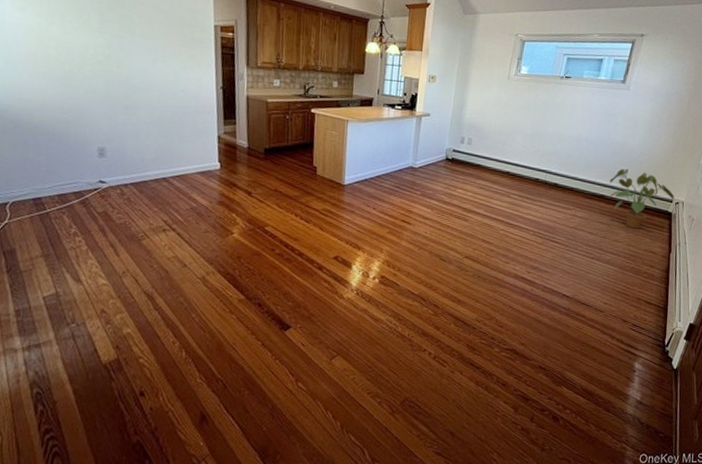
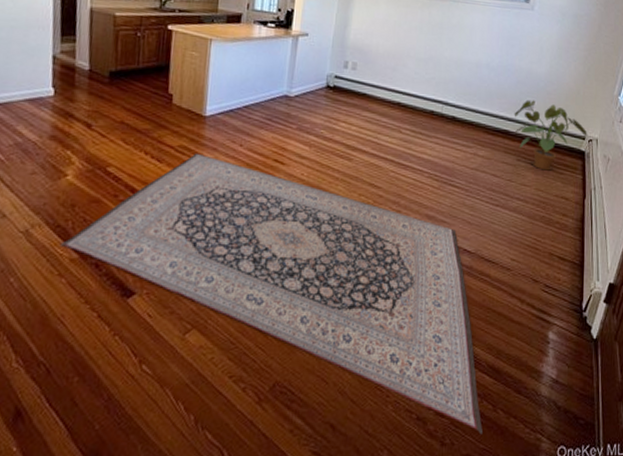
area rug: none [231,215,577,443] -> present [61,153,483,435]

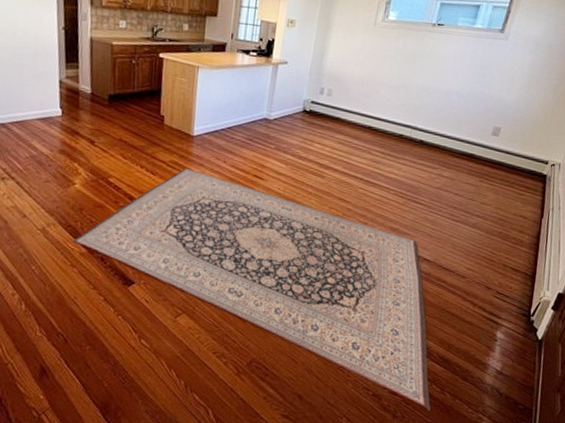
house plant: present [514,100,587,171] -> none [480,126,551,192]

